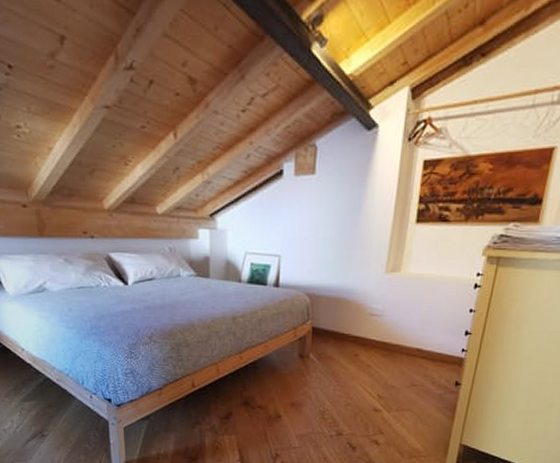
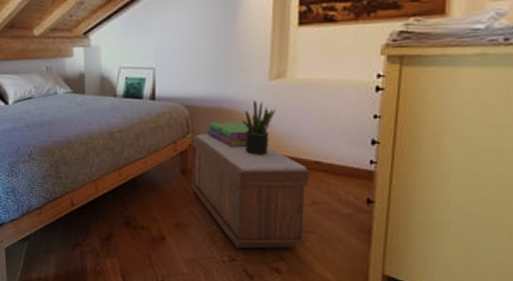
bench: none [308,321,411,424] -> present [191,134,309,249]
stack of books: none [326,310,381,335] -> present [207,122,270,148]
potted plant: none [358,292,388,342] -> present [242,101,275,155]

